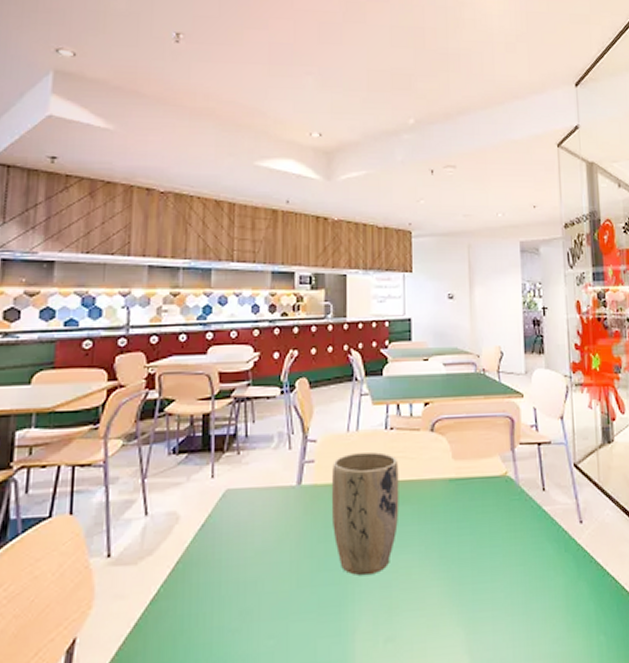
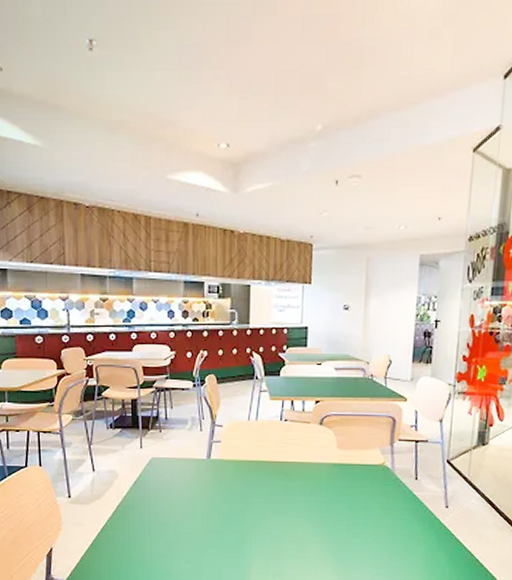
plant pot: present [331,451,399,576] -> none [234,437,291,529]

